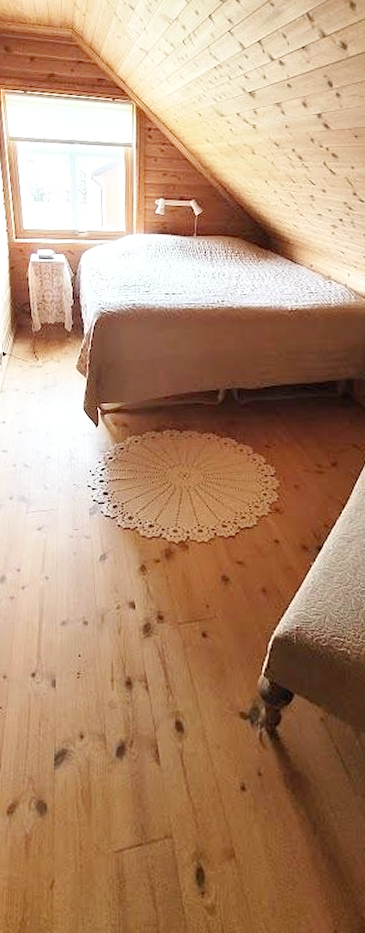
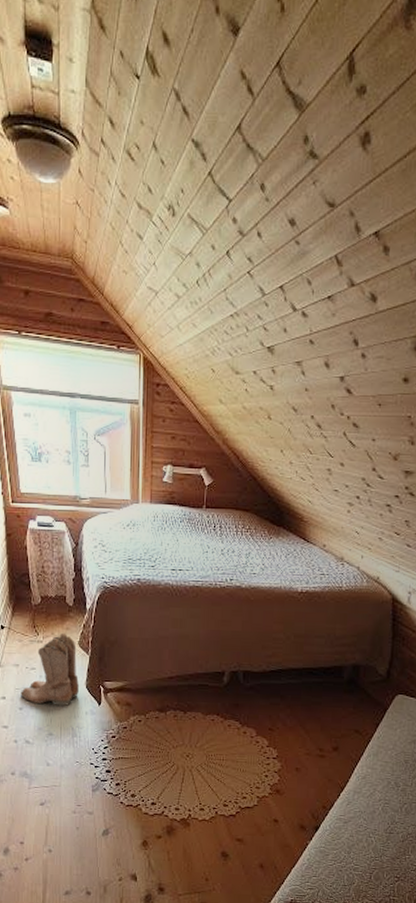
boots: none [20,357,76,429] -> present [21,632,79,707]

